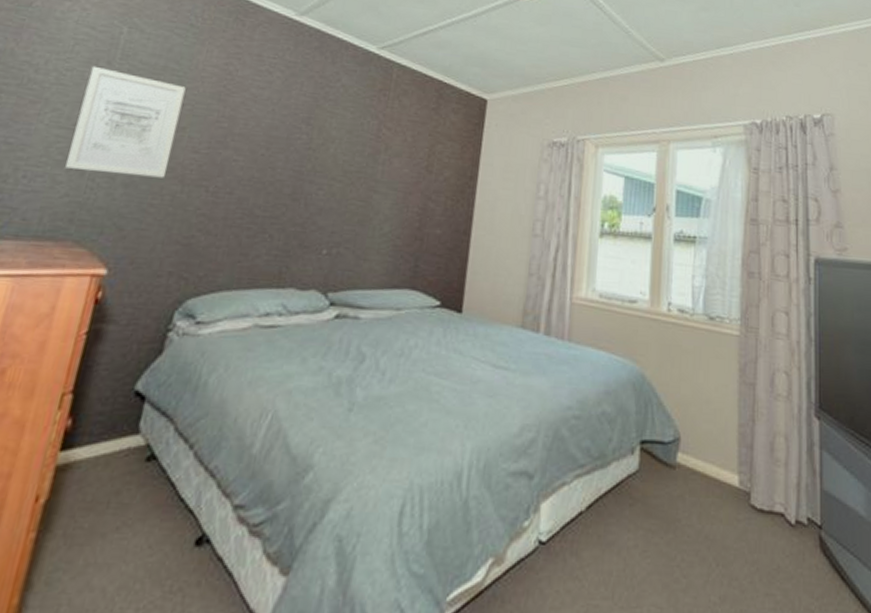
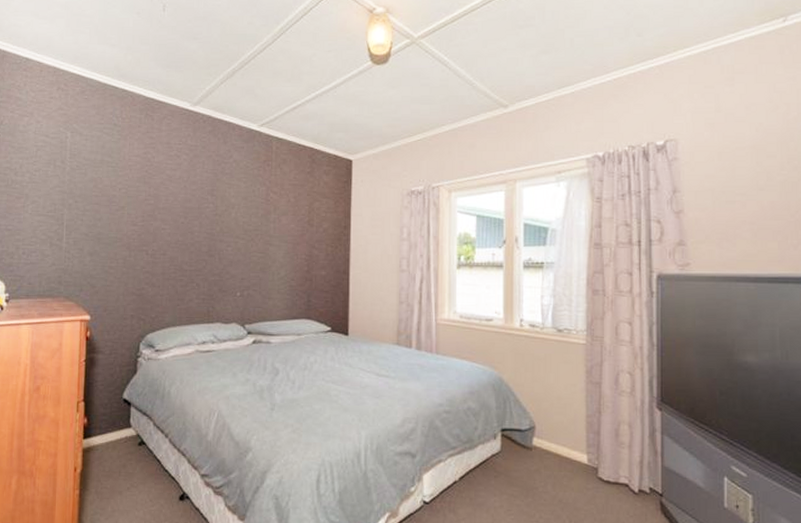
wall art: present [65,66,186,178] -> none [49,165,119,247]

